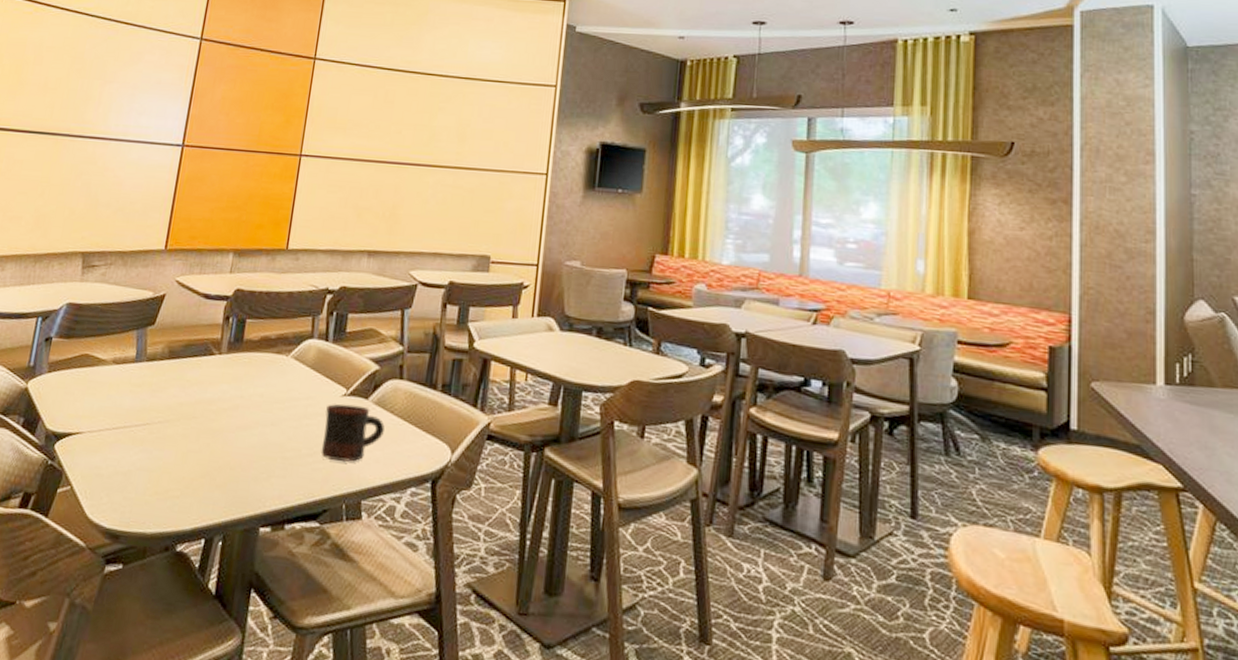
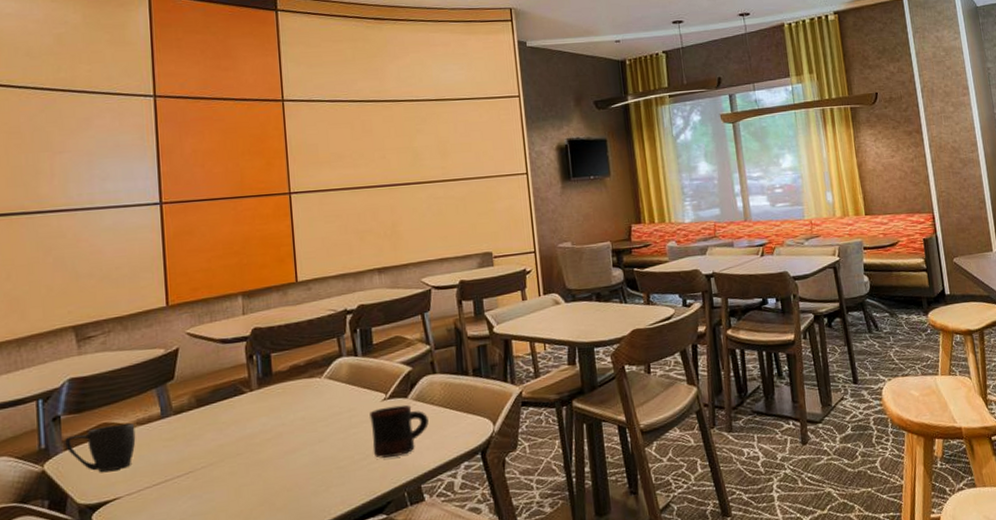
mug: none [49,357,111,404] -> present [65,423,136,472]

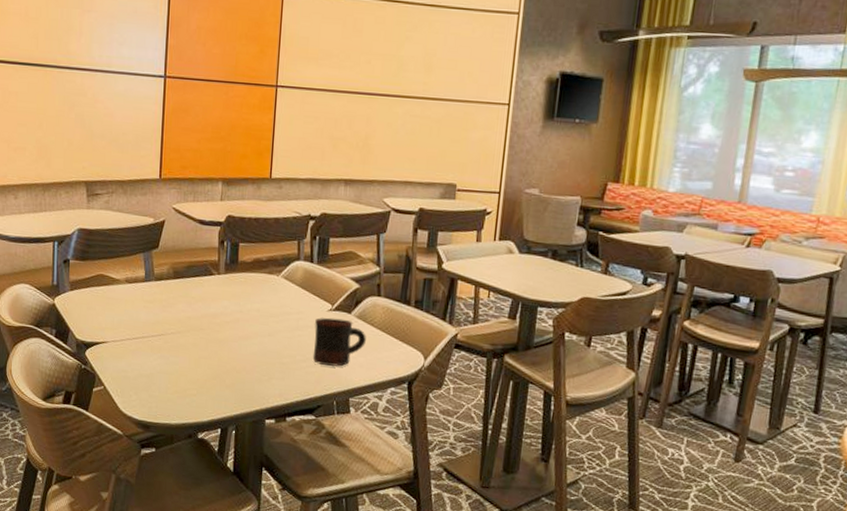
mug: present [65,423,136,472] -> none [71,277,124,318]

